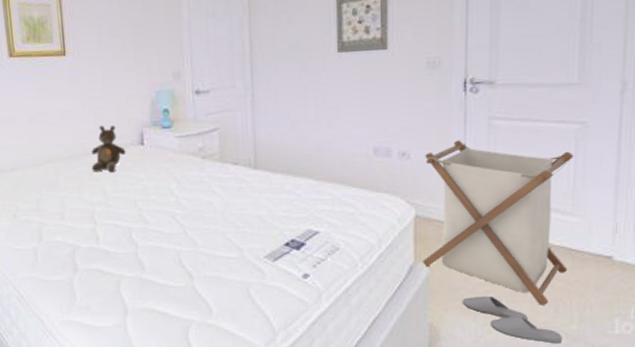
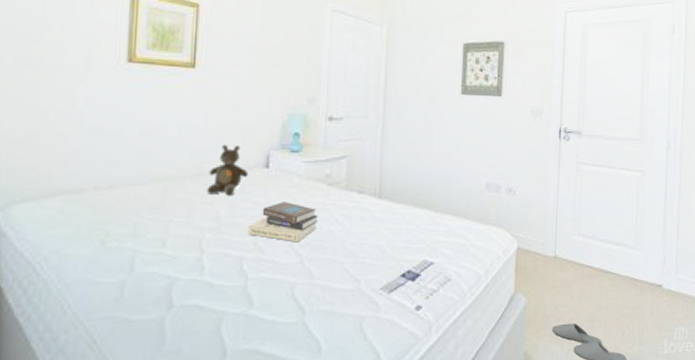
books: none [131,176,196,214] -> present [247,202,318,243]
laundry basket: present [423,140,575,305] -> none [522,180,636,330]

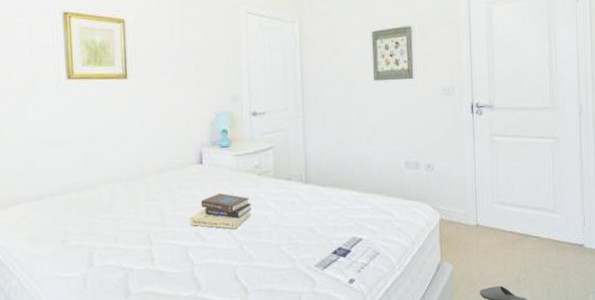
teddy bear: present [206,144,249,196] -> none [149,145,185,192]

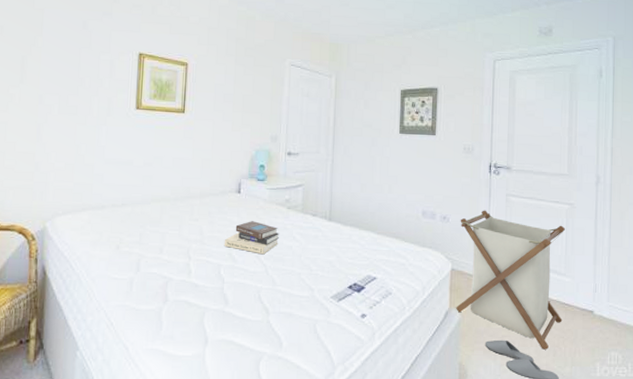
laundry basket: none [445,153,555,290] -> present [456,210,566,350]

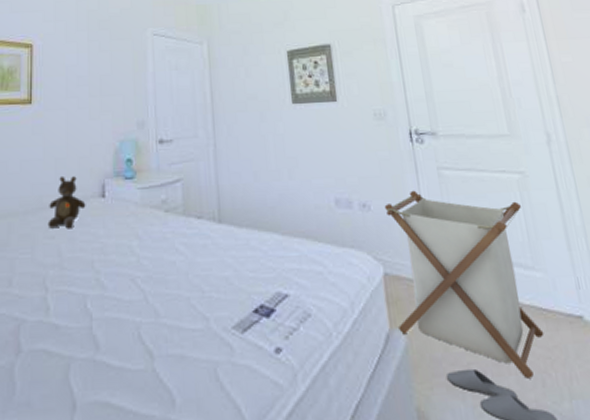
teddy bear: none [193,173,225,215] -> present [47,175,86,229]
books: present [224,221,279,255] -> none [88,232,158,277]

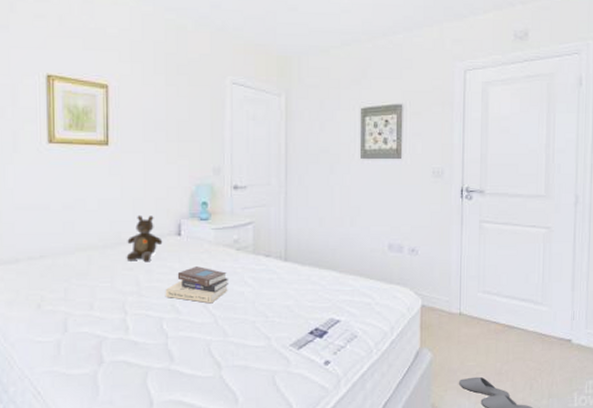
books: none [88,232,158,277] -> present [165,266,228,304]
laundry basket: present [384,190,545,379] -> none [427,239,543,384]

